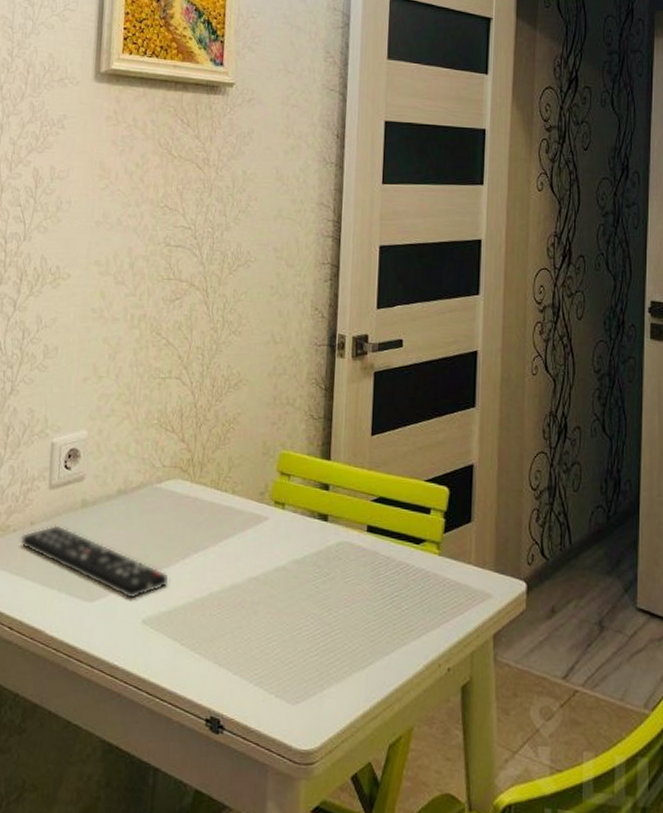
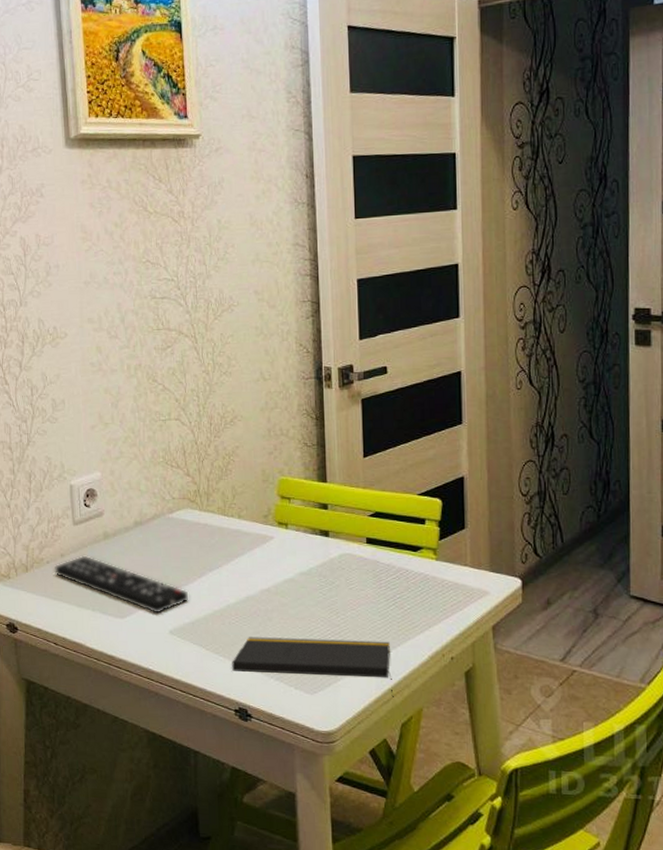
notepad: none [207,632,383,713] -> present [232,637,394,697]

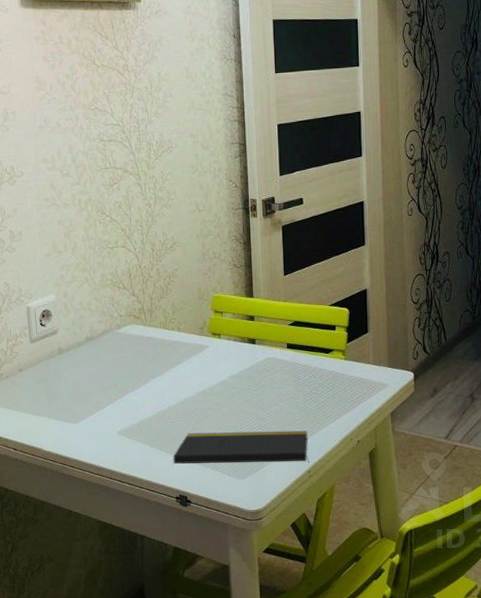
remote control: present [54,555,189,614] -> none [13,369,135,417]

